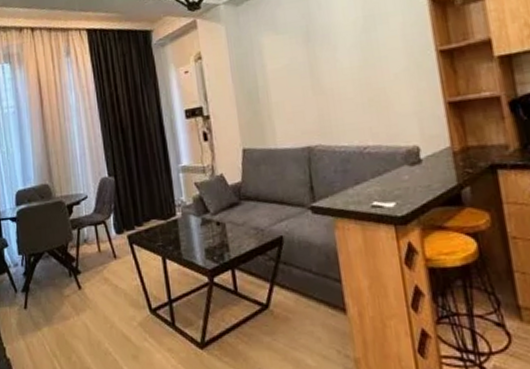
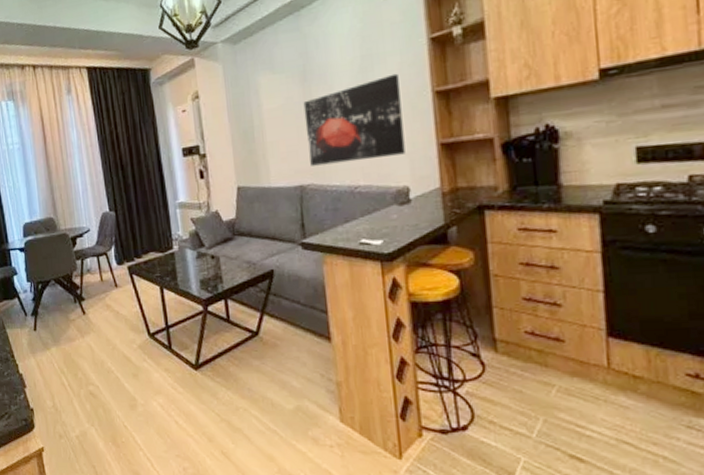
wall art: none [308,33,413,127] -> present [303,73,406,166]

